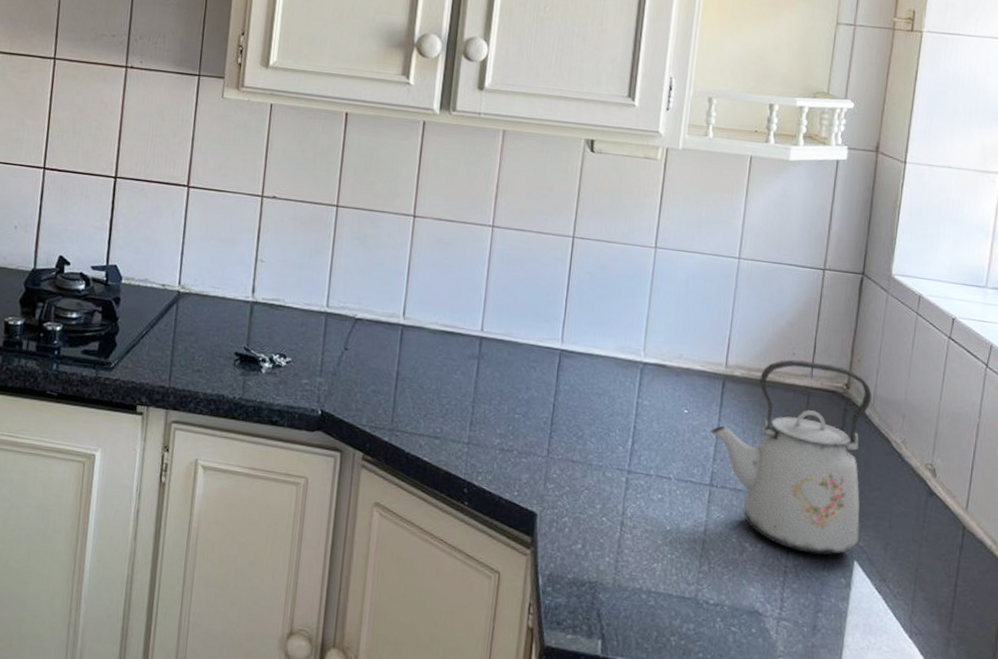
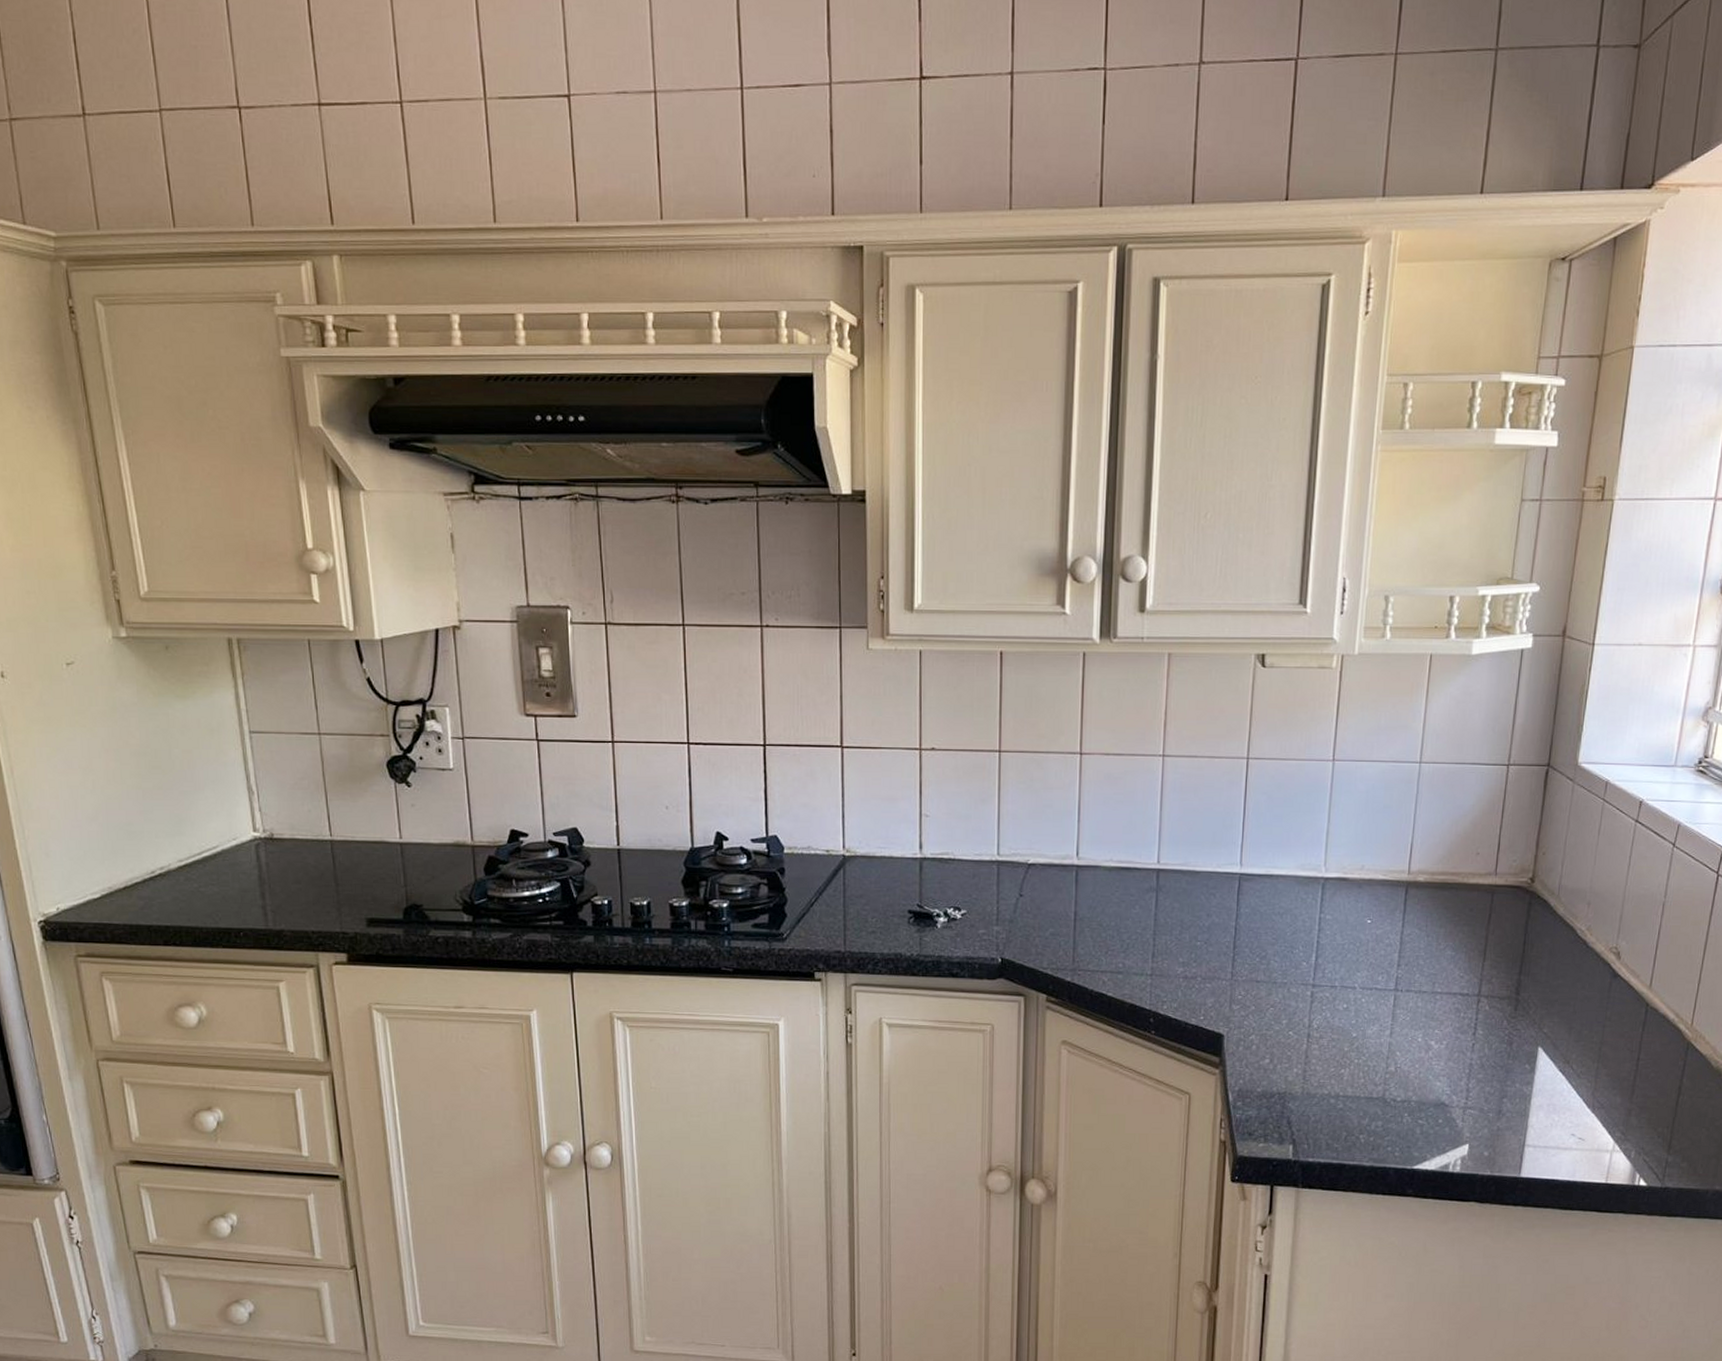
kettle: present [710,359,872,555] -> none [1394,858,1557,1045]

